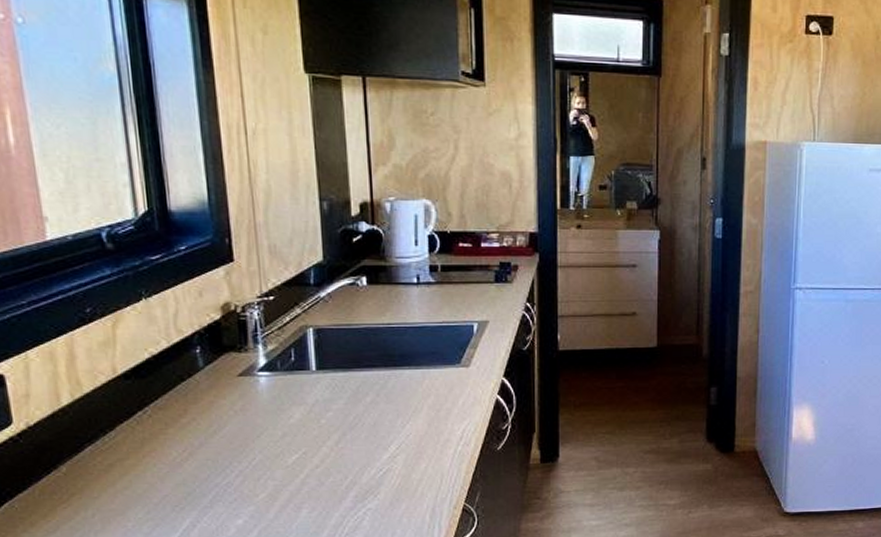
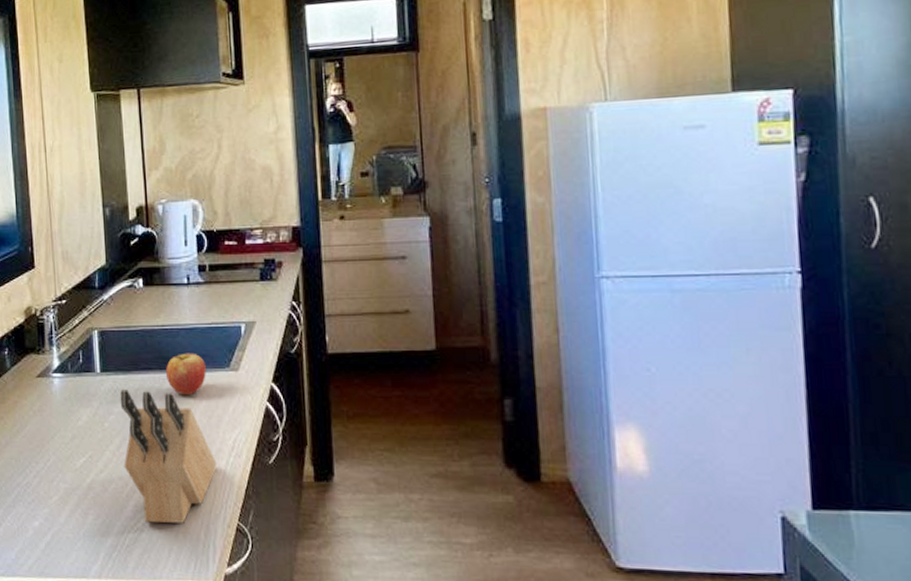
knife block: none [339,387,445,511] -> present [120,390,217,524]
fruit: none [392,350,435,391] -> present [166,353,206,396]

